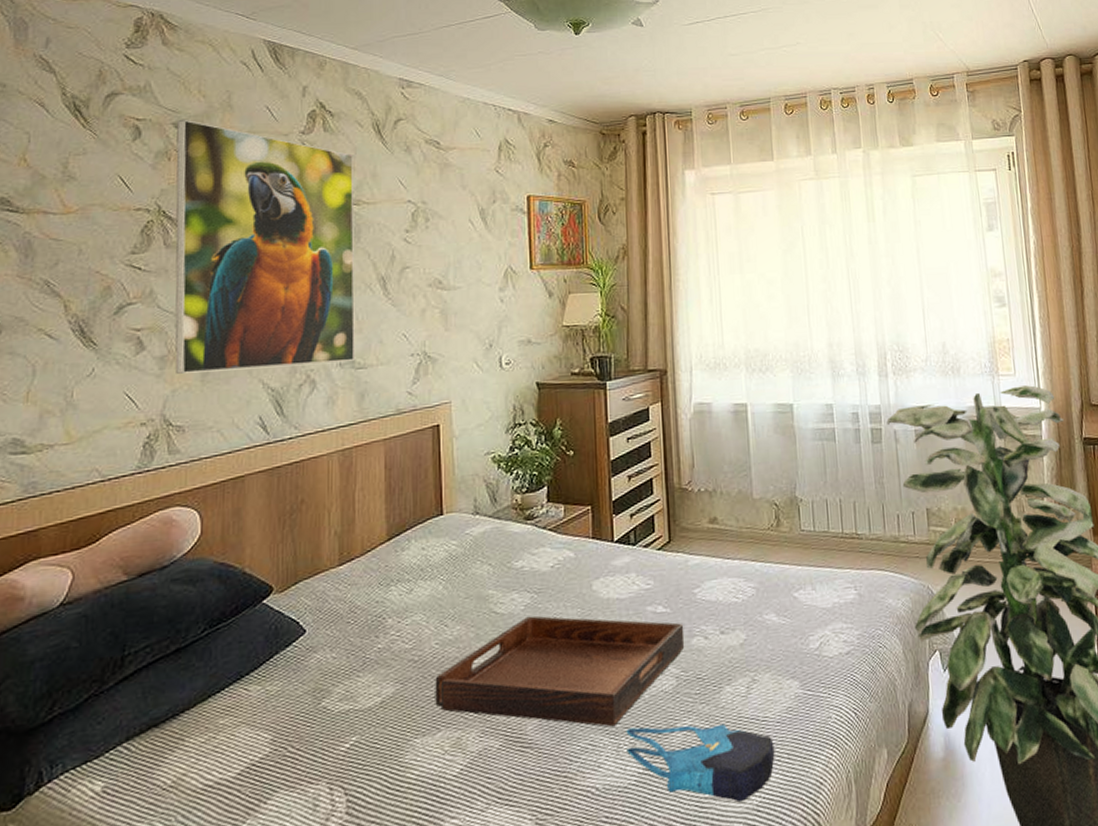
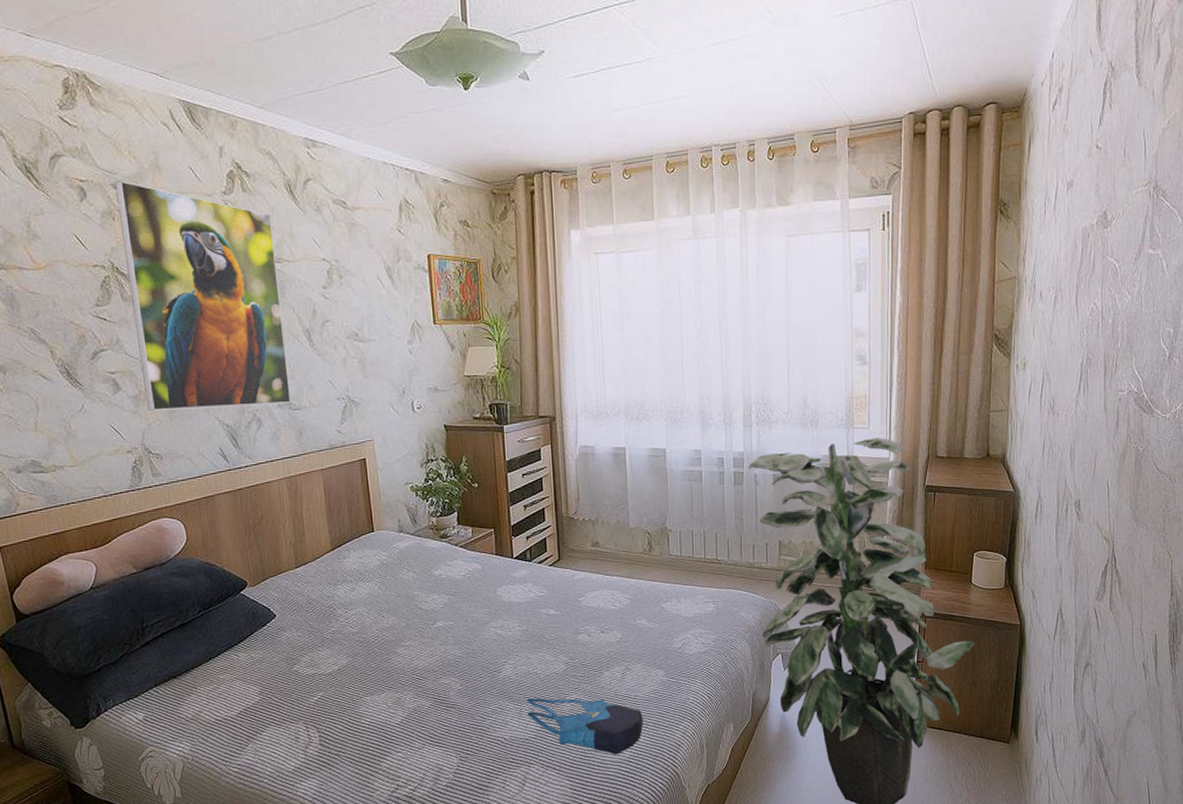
serving tray: present [435,616,685,727] -> none [377,612,572,697]

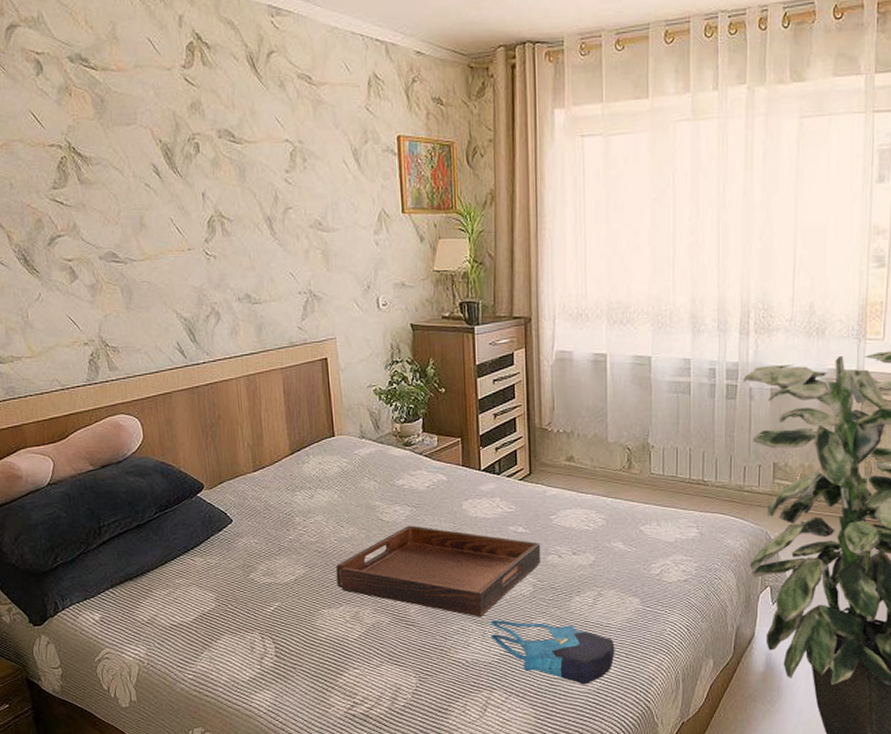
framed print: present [115,180,292,411] -> none [72,52,252,301]
serving tray: none [377,612,572,697] -> present [335,525,541,618]

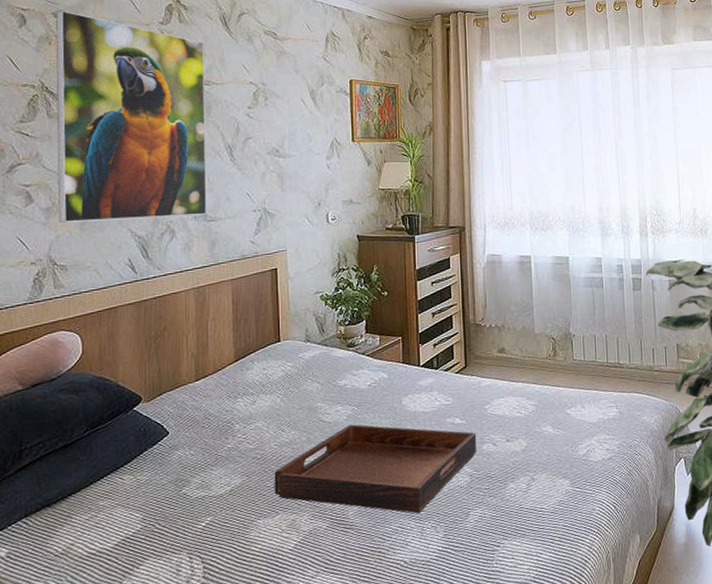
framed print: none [72,52,252,301] -> present [55,9,208,223]
tote bag: present [490,620,615,685] -> none [429,513,549,575]

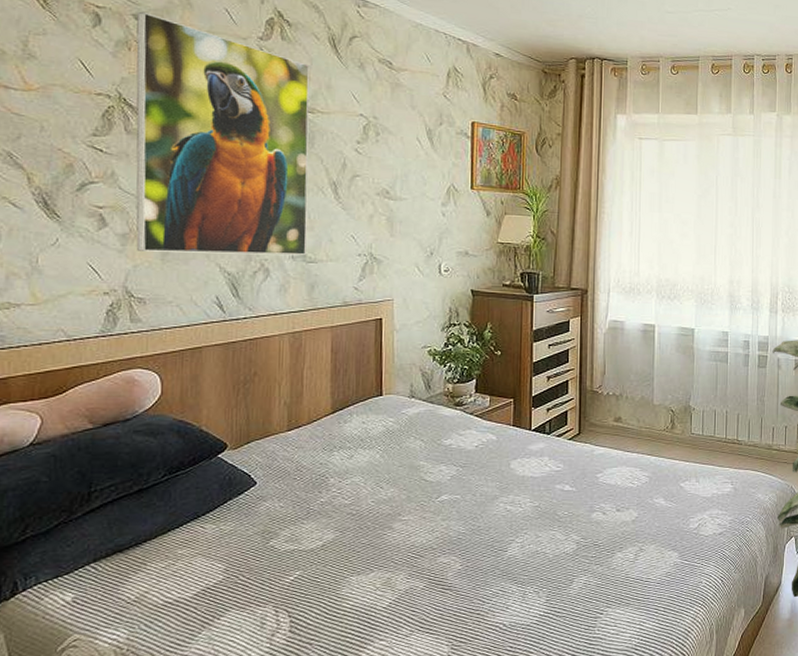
serving tray: present [274,424,477,514] -> none [369,485,586,578]

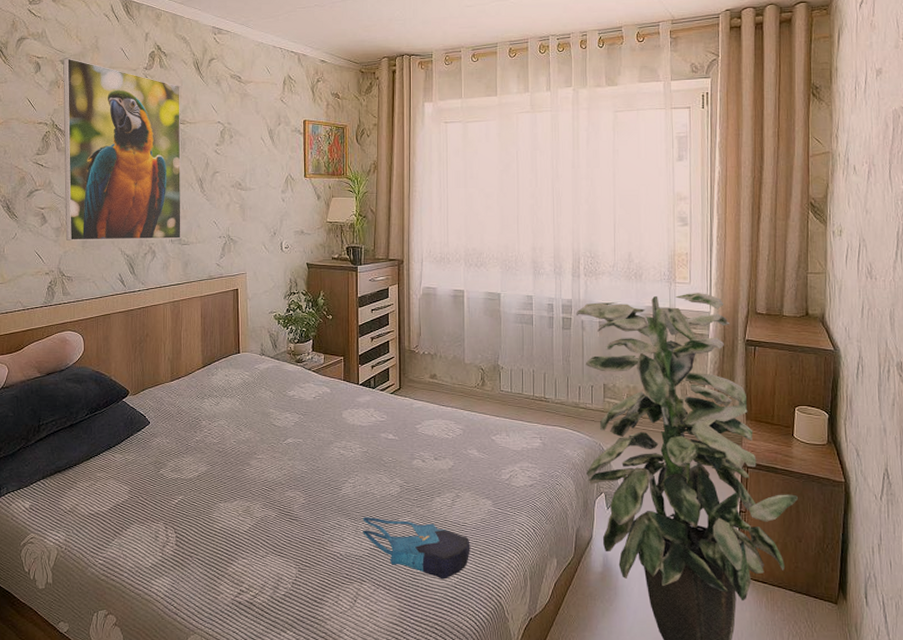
tote bag: none [531,580,654,642] -> present [363,517,470,580]

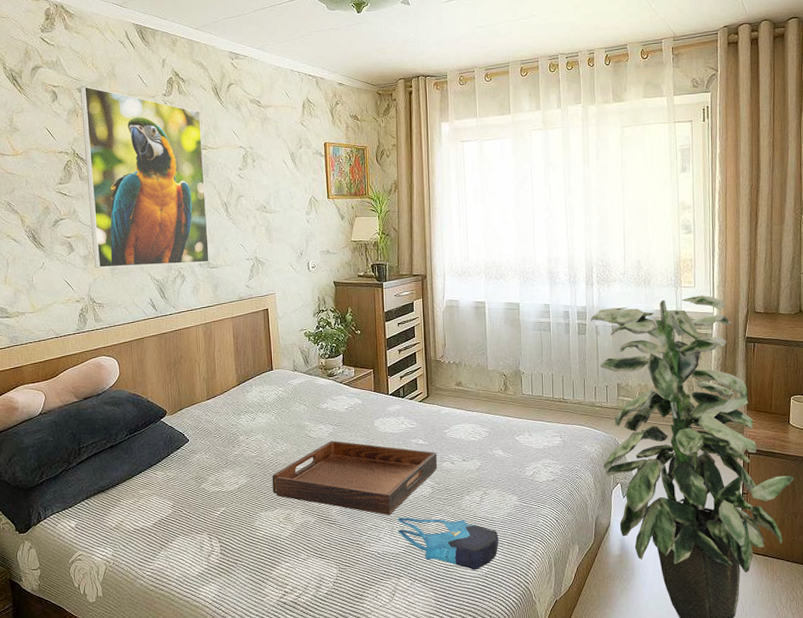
serving tray: none [233,430,408,514] -> present [272,440,438,516]

